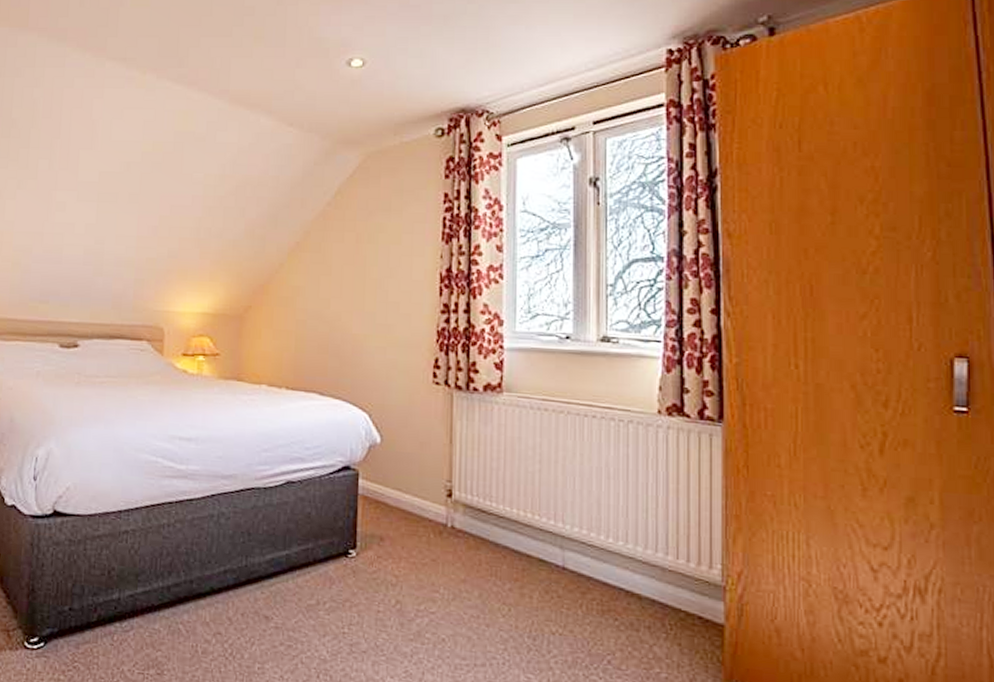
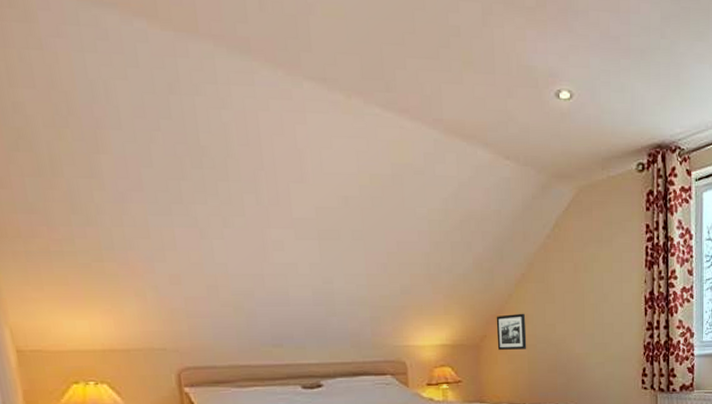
picture frame: none [262,284,297,325] -> present [496,313,527,350]

